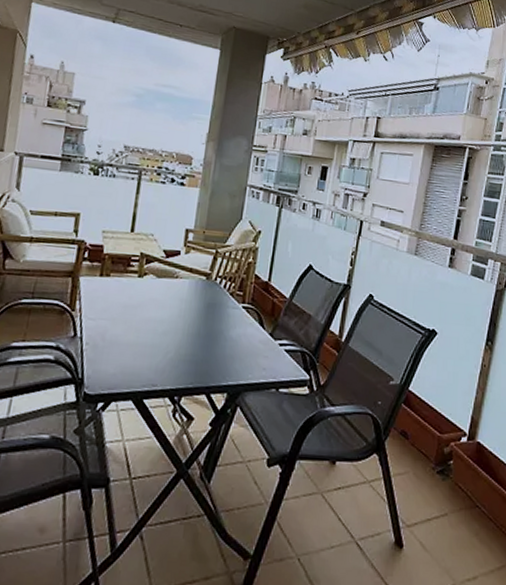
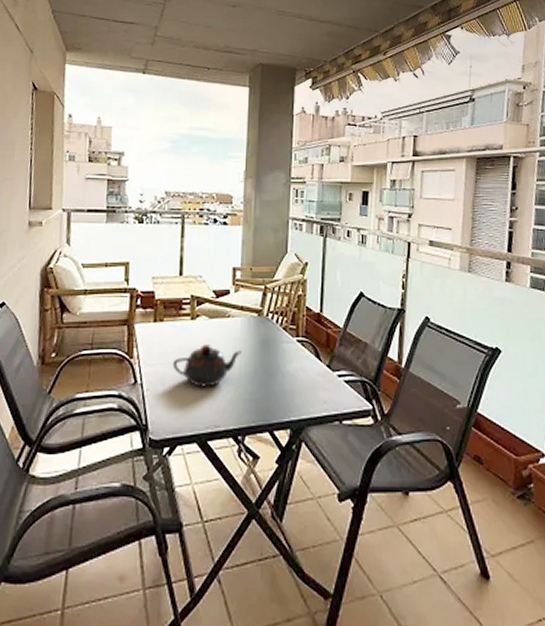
teapot: none [114,303,186,346] -> present [172,344,242,387]

